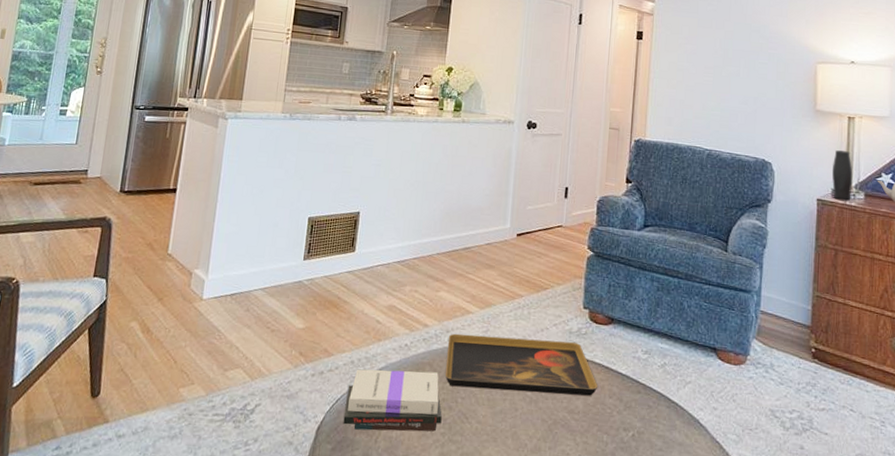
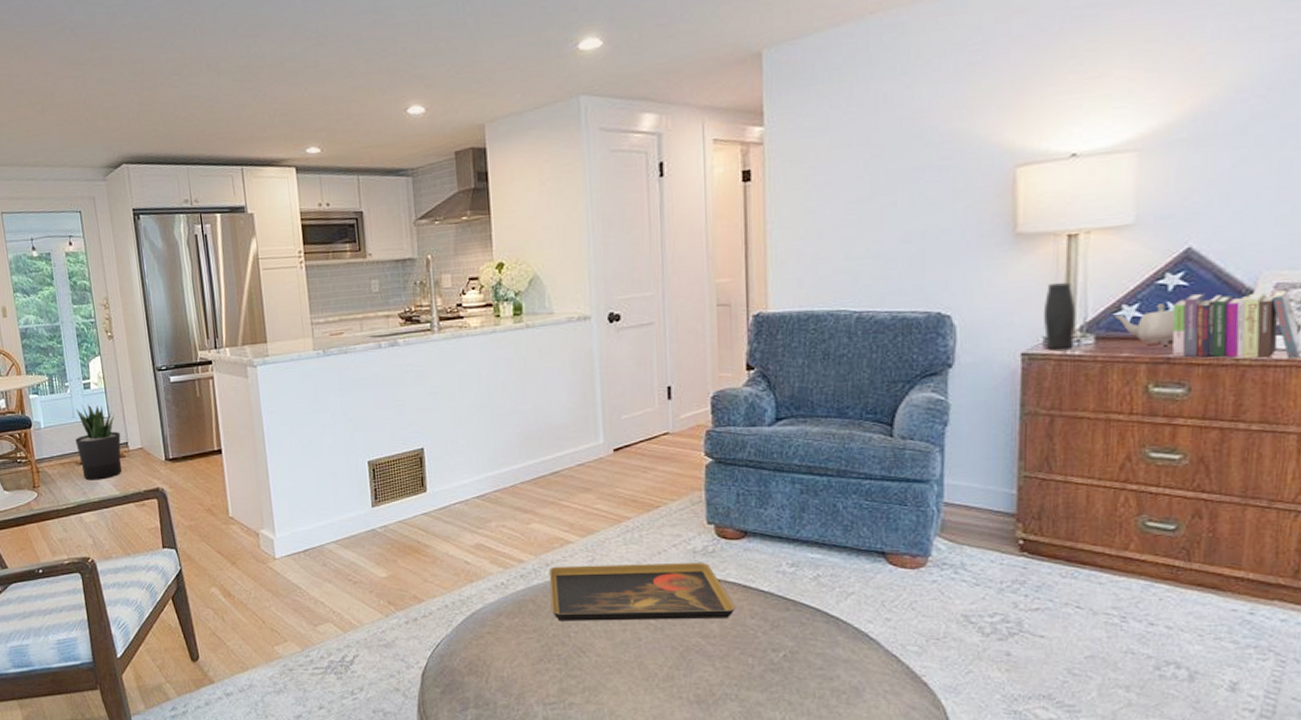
planter: none [33,129,83,202] -> present [75,404,123,481]
books: present [343,369,442,432] -> none [446,608,556,672]

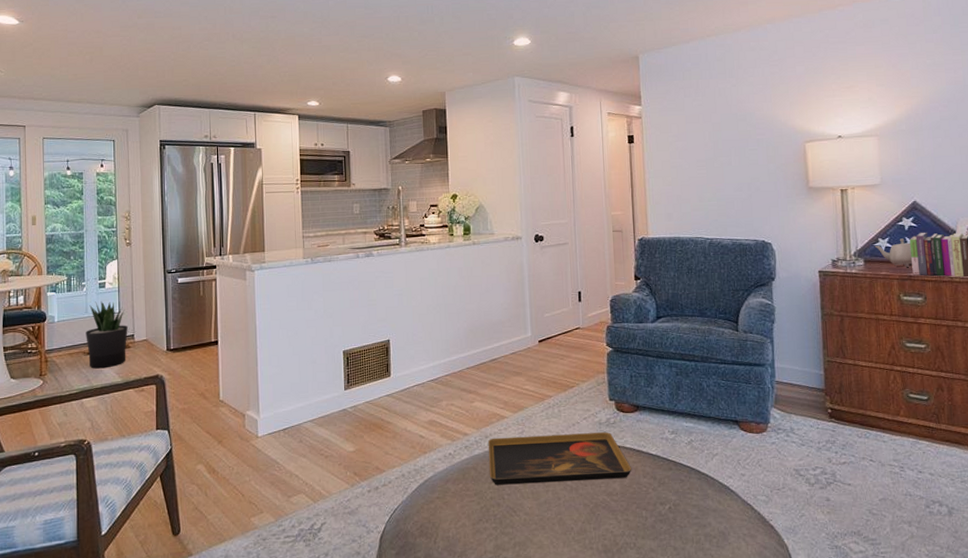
vase: present [1043,283,1076,352] -> none [830,222,851,270]

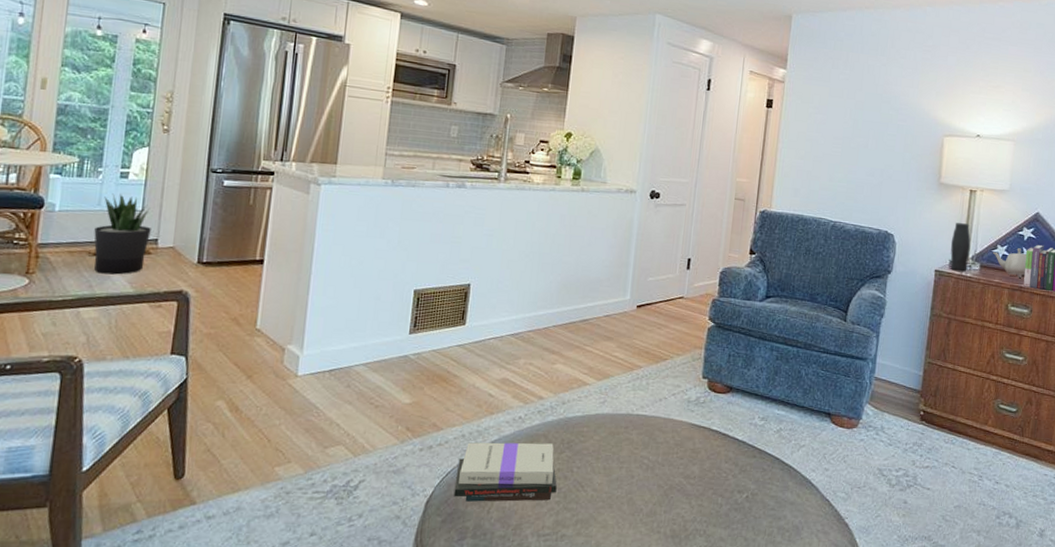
books: none [402,475,492,534] -> present [453,442,557,502]
decorative tray: present [487,432,632,485] -> none [560,405,715,462]
vase: none [830,222,851,270] -> present [950,223,971,273]

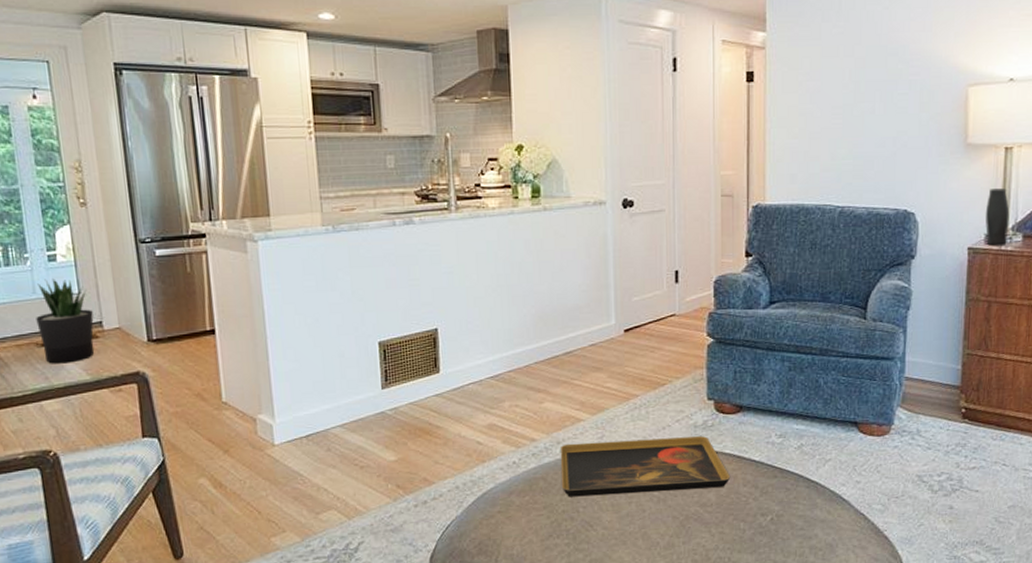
books: present [453,442,557,502] -> none [456,485,564,553]
decorative tray: none [560,405,715,462] -> present [560,436,731,497]

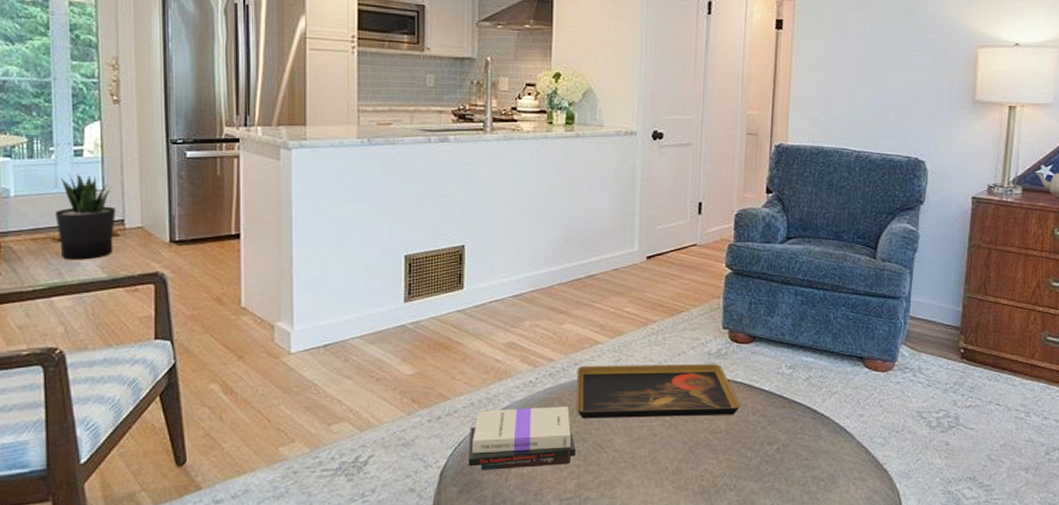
books: none [456,485,564,553] -> present [468,406,576,470]
vase: present [985,188,1010,247] -> none [988,143,1011,198]

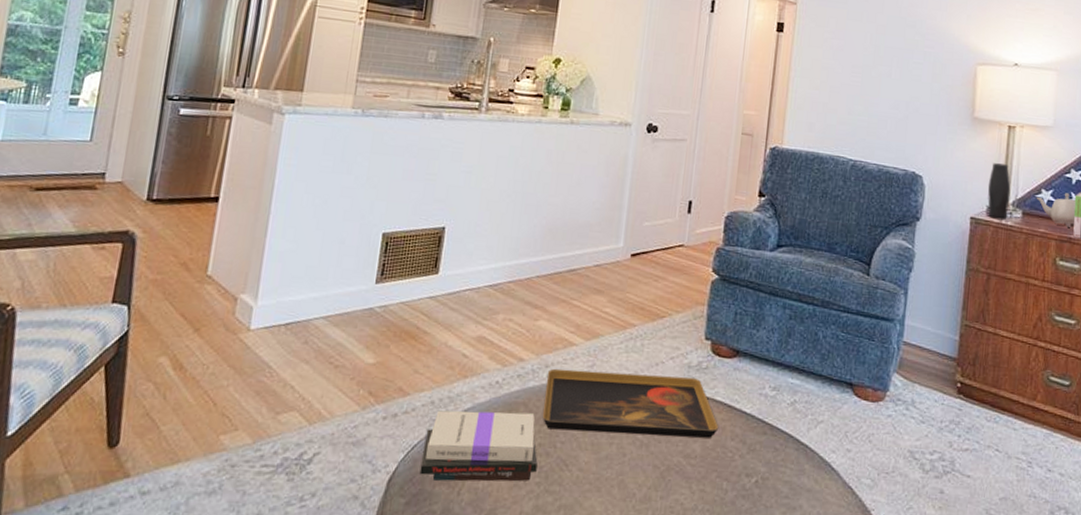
planter: present [55,173,116,260] -> none [35,122,99,212]
vase: none [988,143,1011,198] -> present [987,163,1011,221]

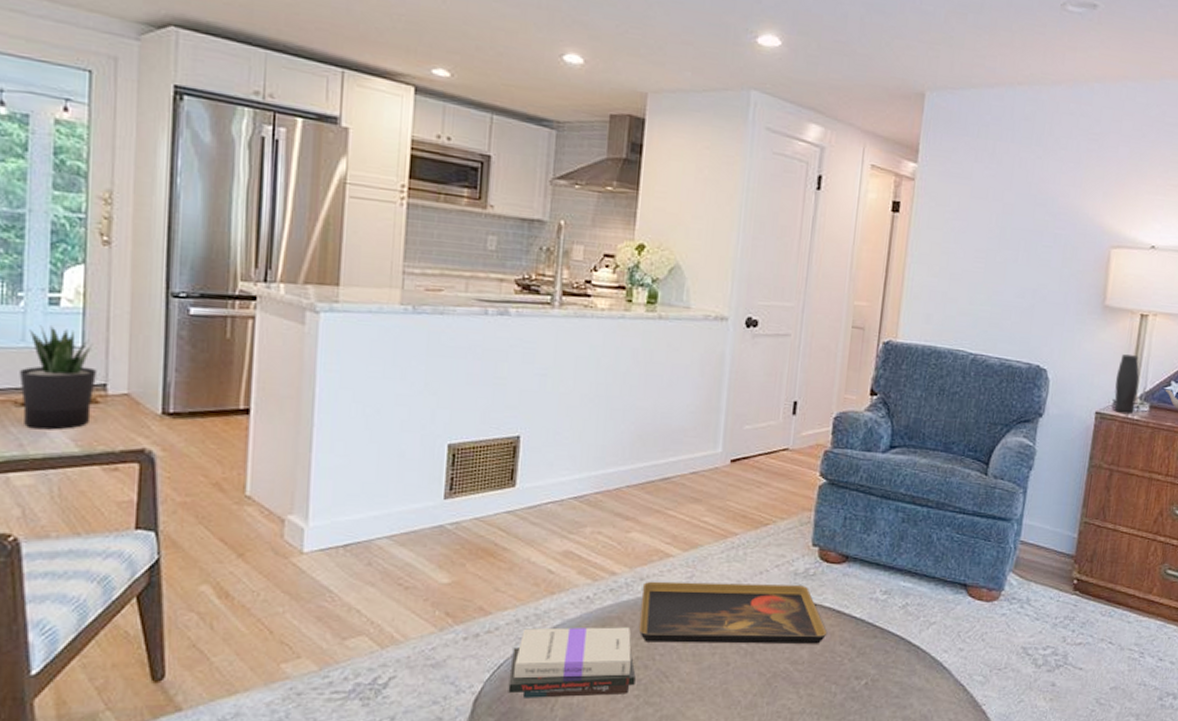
planter: none [35,122,99,212] -> present [19,325,97,430]

